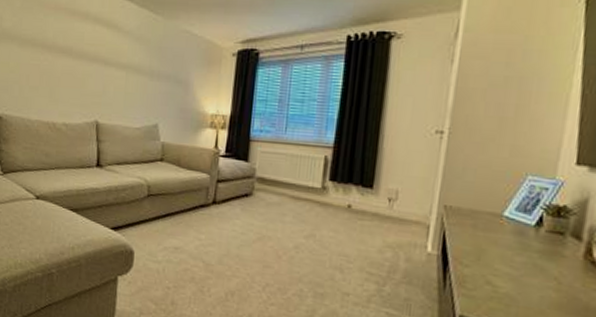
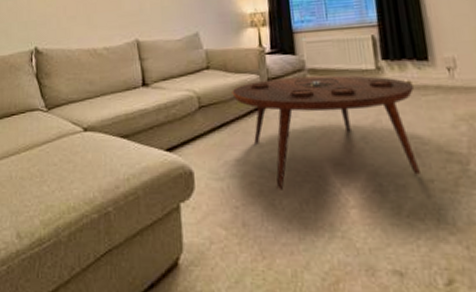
coffee table: none [181,180,352,287] -> present [232,75,420,190]

